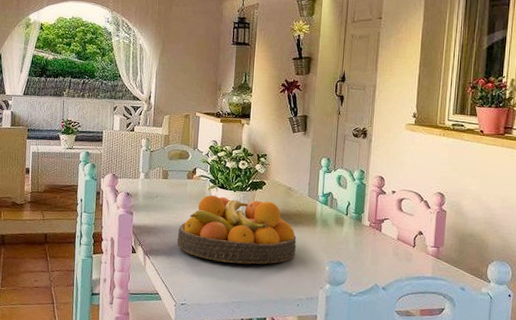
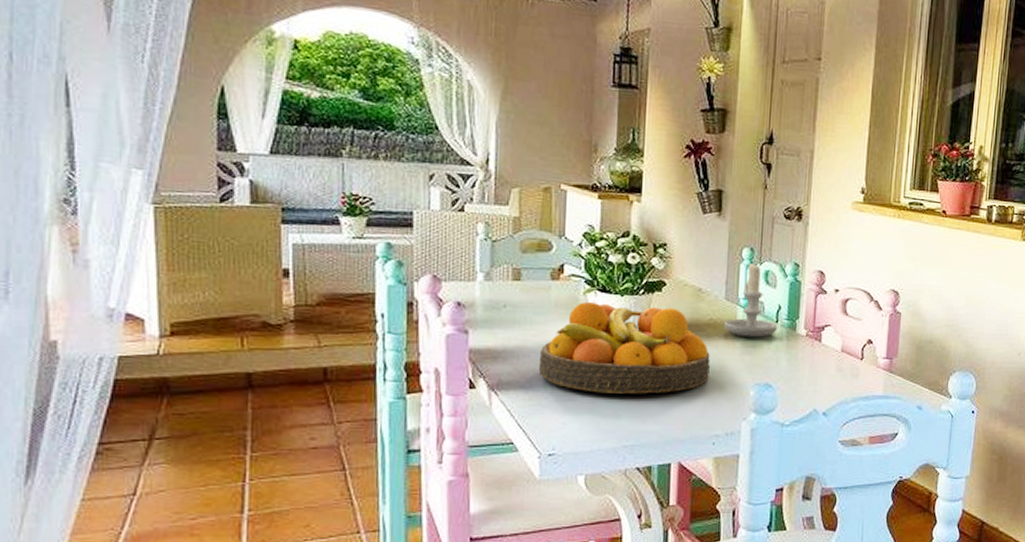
candle: none [307,169,348,226] -> present [724,262,778,338]

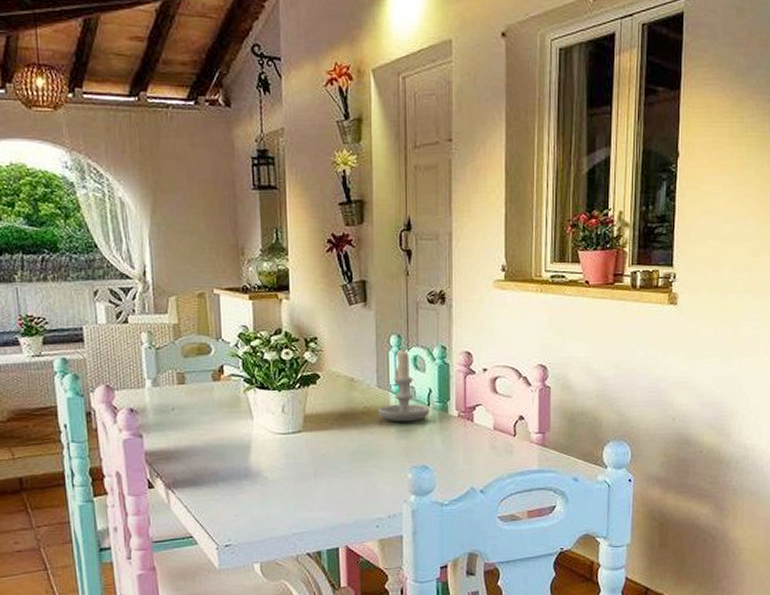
fruit bowl: present [538,302,710,394] -> none [208,399,368,485]

